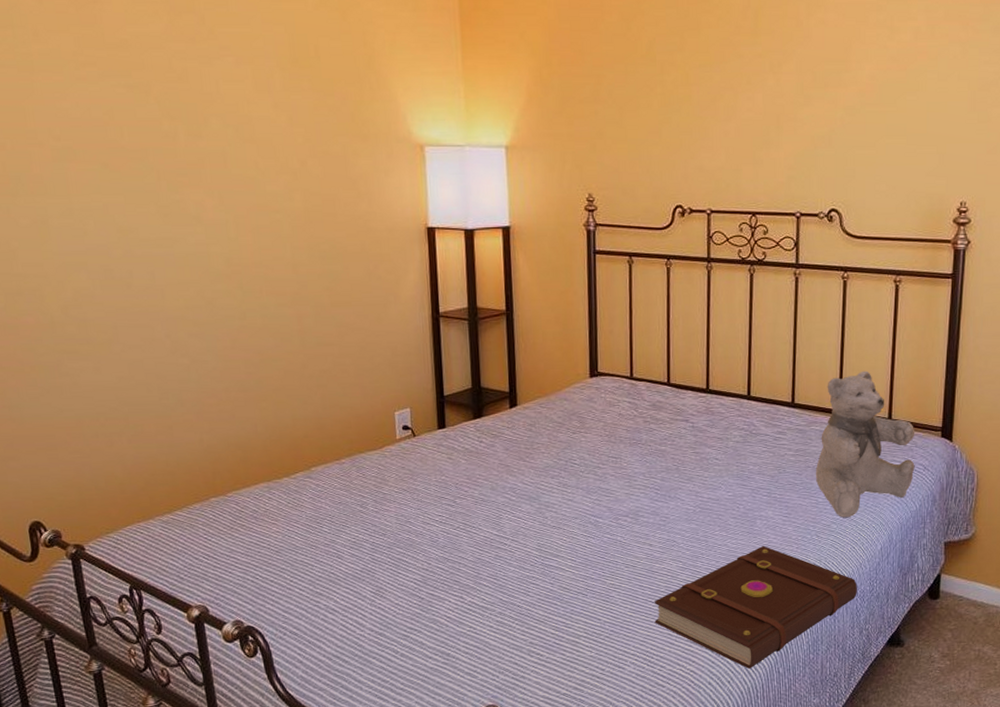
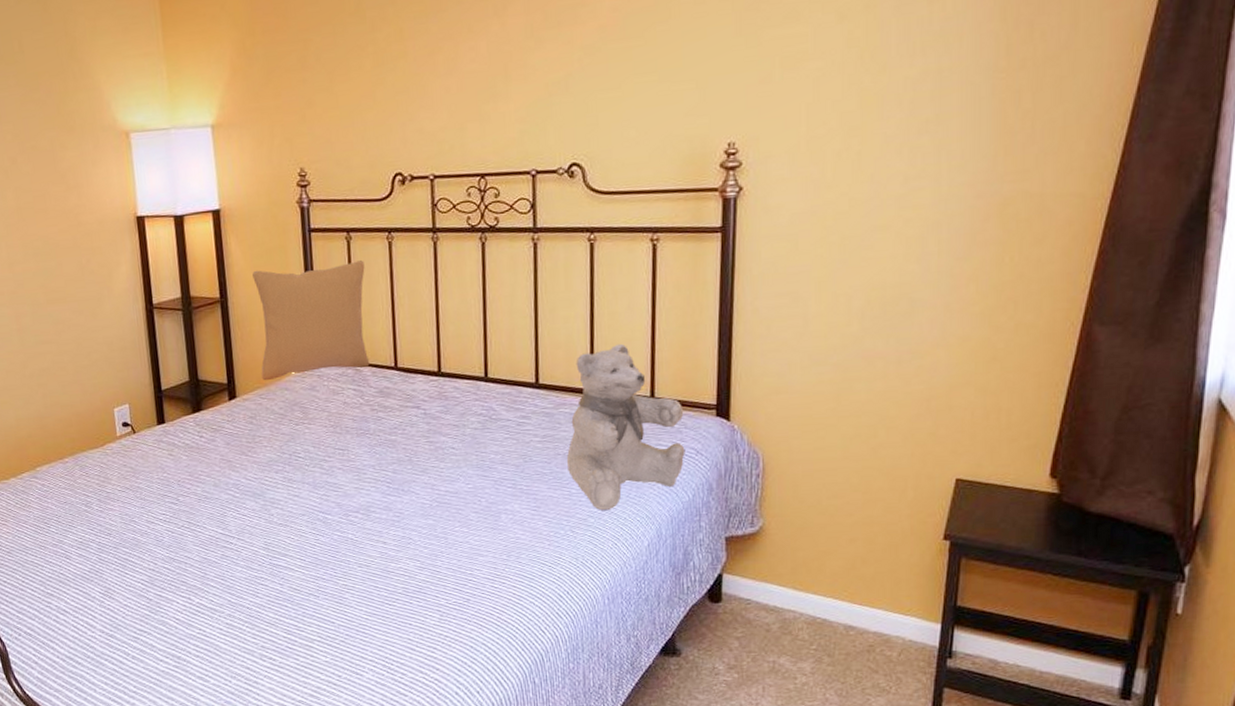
pillow: none [538,283,645,391] -> present [252,260,370,381]
book: present [654,545,857,669] -> none [391,542,622,678]

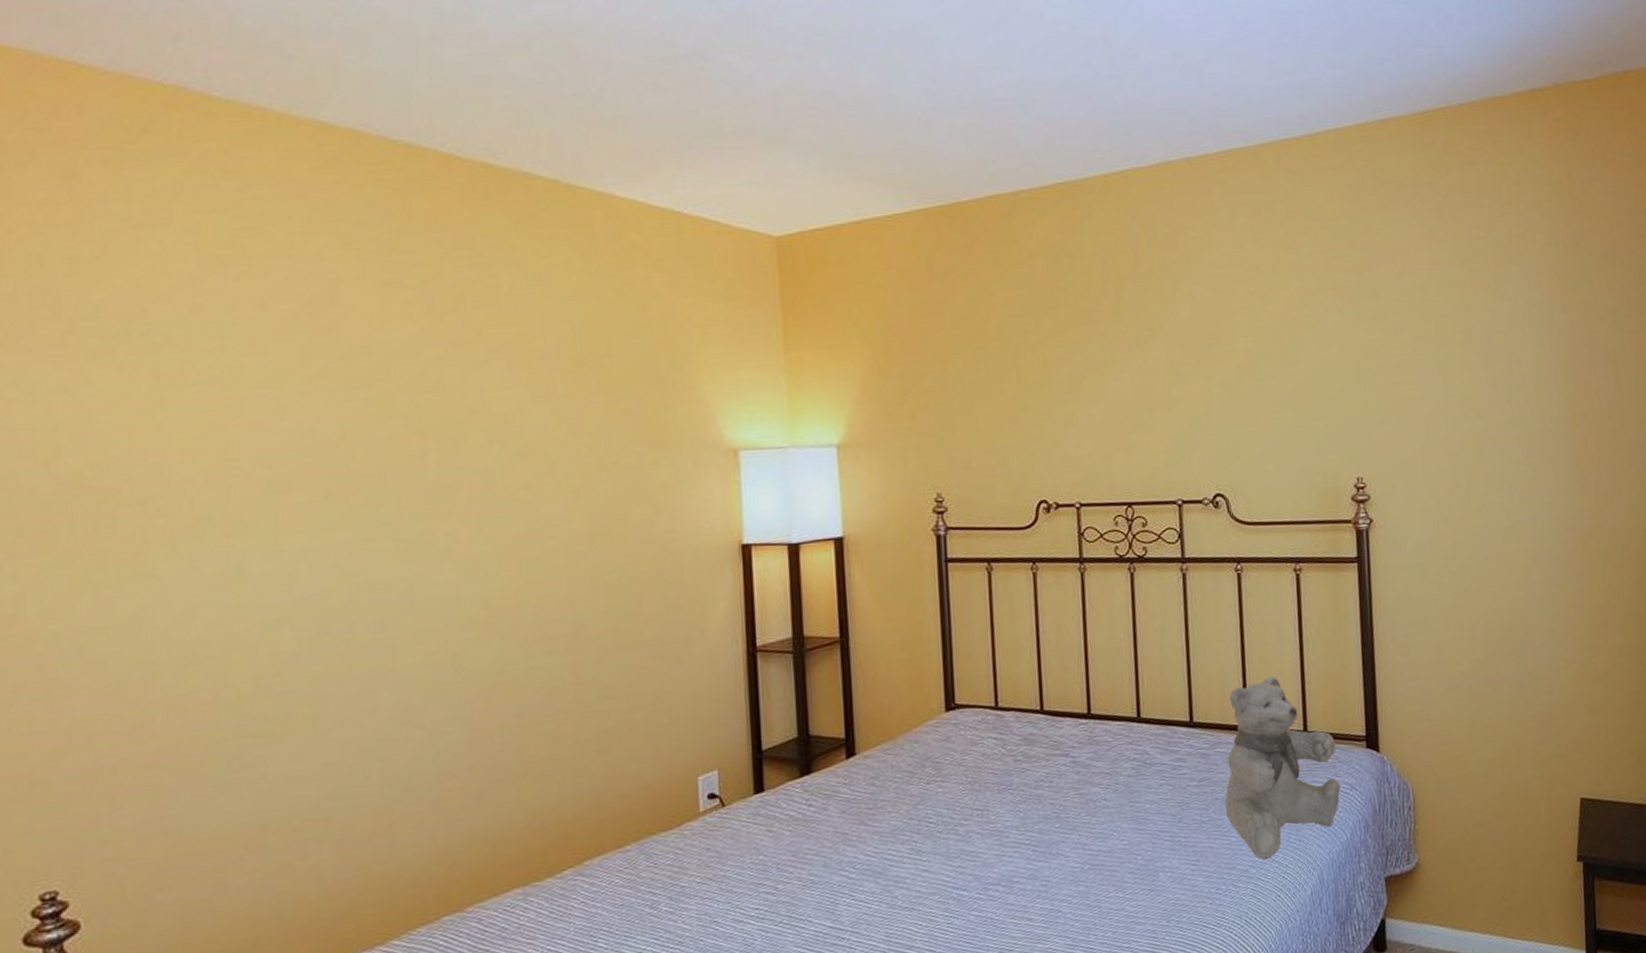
pillow: present [252,260,370,381] -> none [879,593,1013,733]

